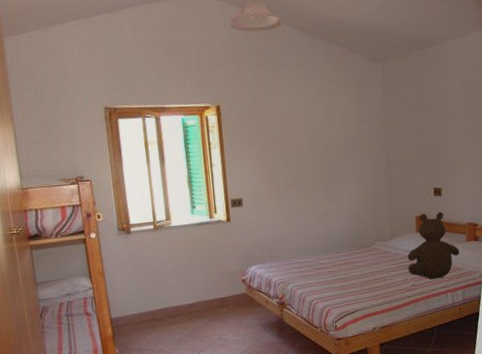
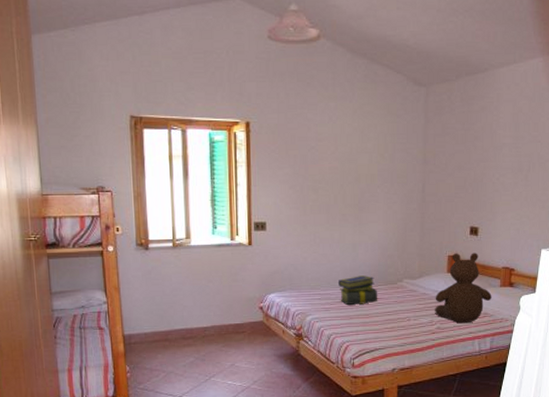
stack of books: none [315,241,354,271] -> present [339,275,378,305]

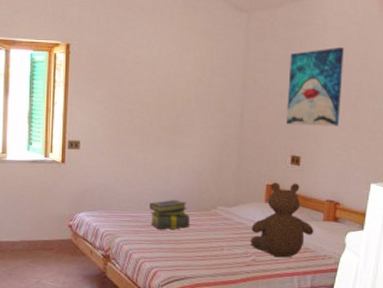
wall art: none [465,119,516,197] -> present [287,46,344,126]

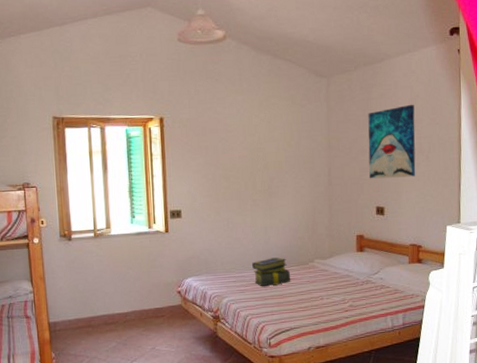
bear: present [250,182,314,257] -> none [346,231,402,300]

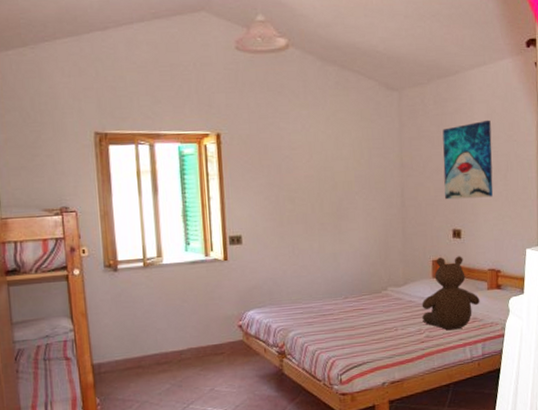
stack of books: present [252,257,291,286] -> none [321,285,363,318]
bear: none [346,231,402,300] -> present [422,256,480,330]

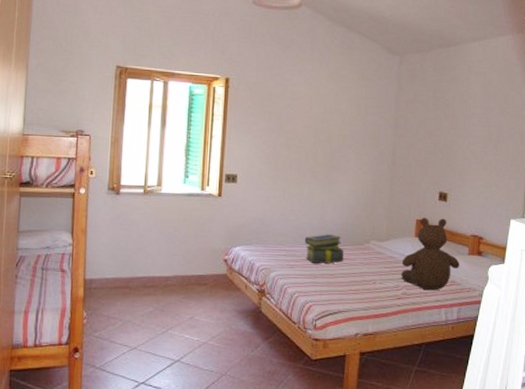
stack of books: none [321,285,363,318] -> present [305,234,344,264]
wall art: present [442,120,493,200] -> none [435,91,486,165]

